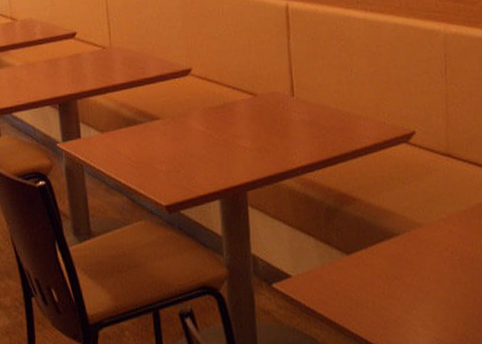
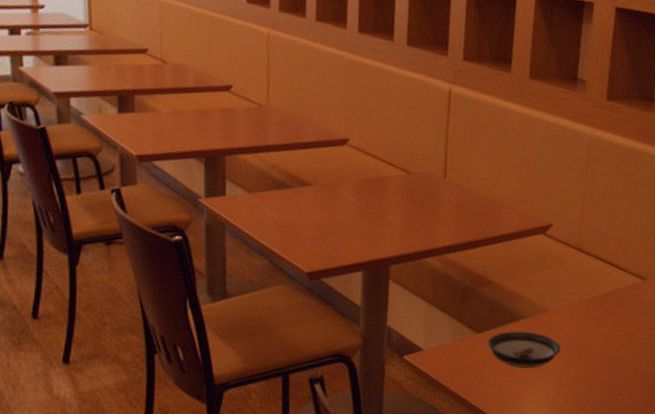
saucer: none [359,249,443,289] -> present [487,331,561,368]

